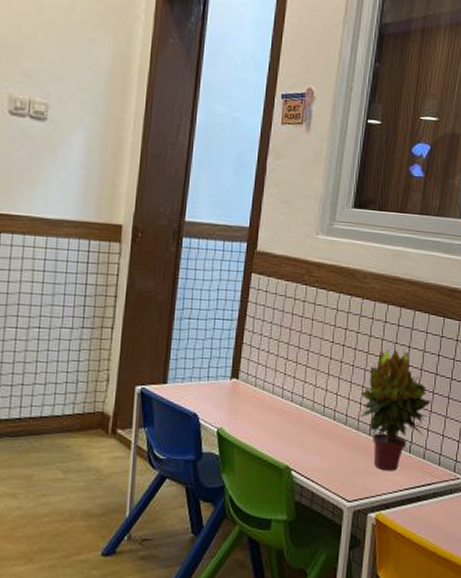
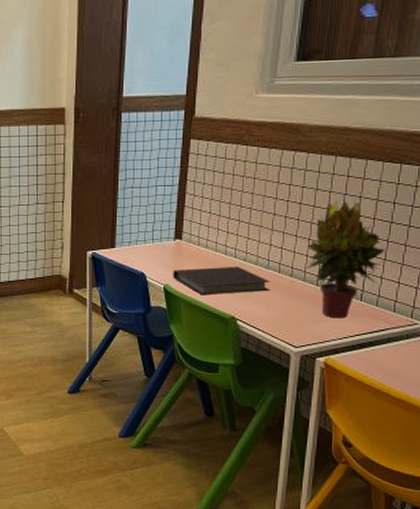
notebook: none [227,410,325,442] -> present [173,266,270,295]

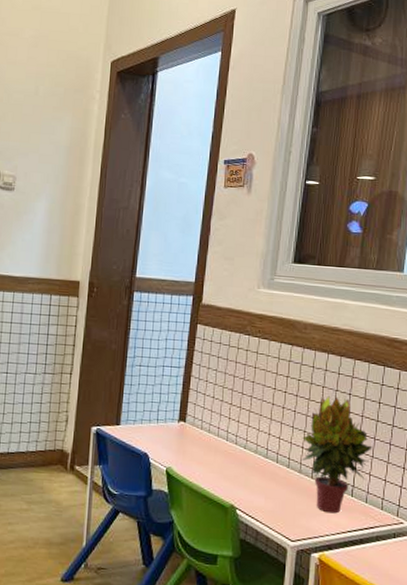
notebook: present [173,266,270,295] -> none [176,452,268,481]

